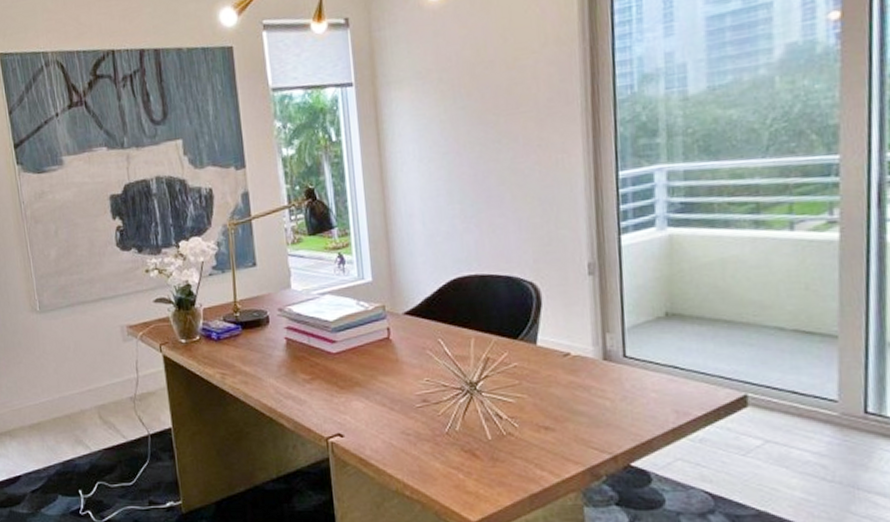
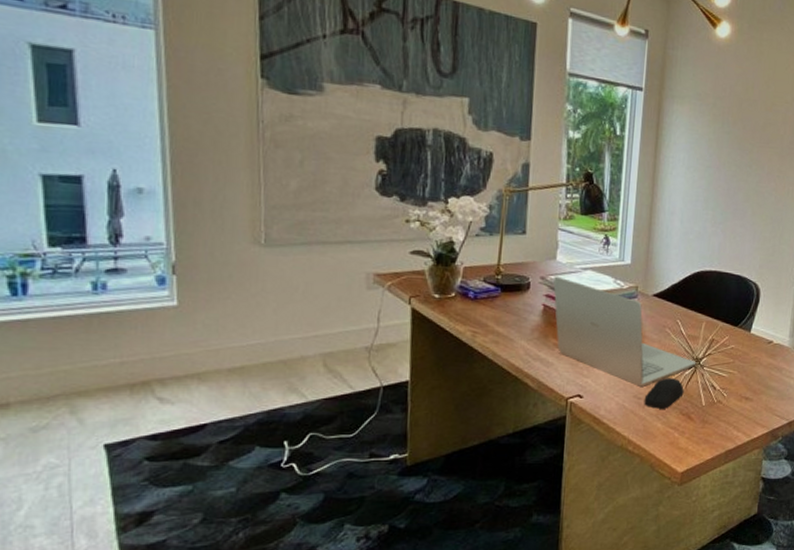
laptop: none [291,306,472,421] -> present [552,276,697,387]
computer mouse: none [414,408,462,446] -> present [644,378,684,409]

